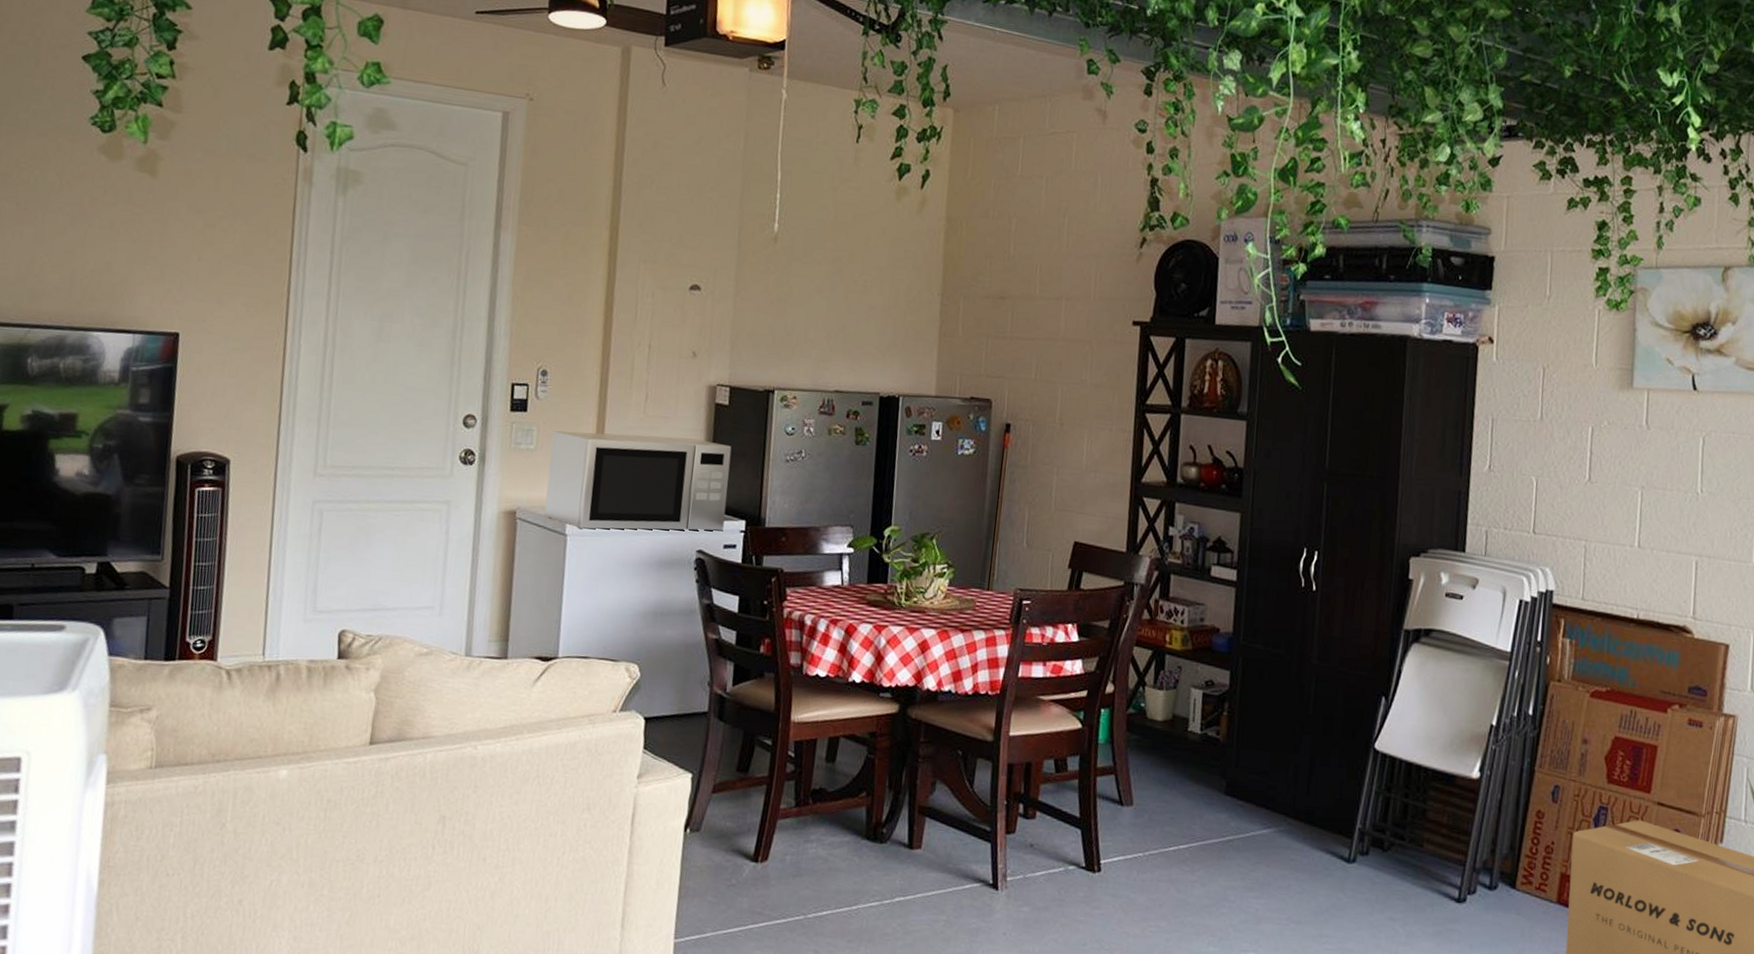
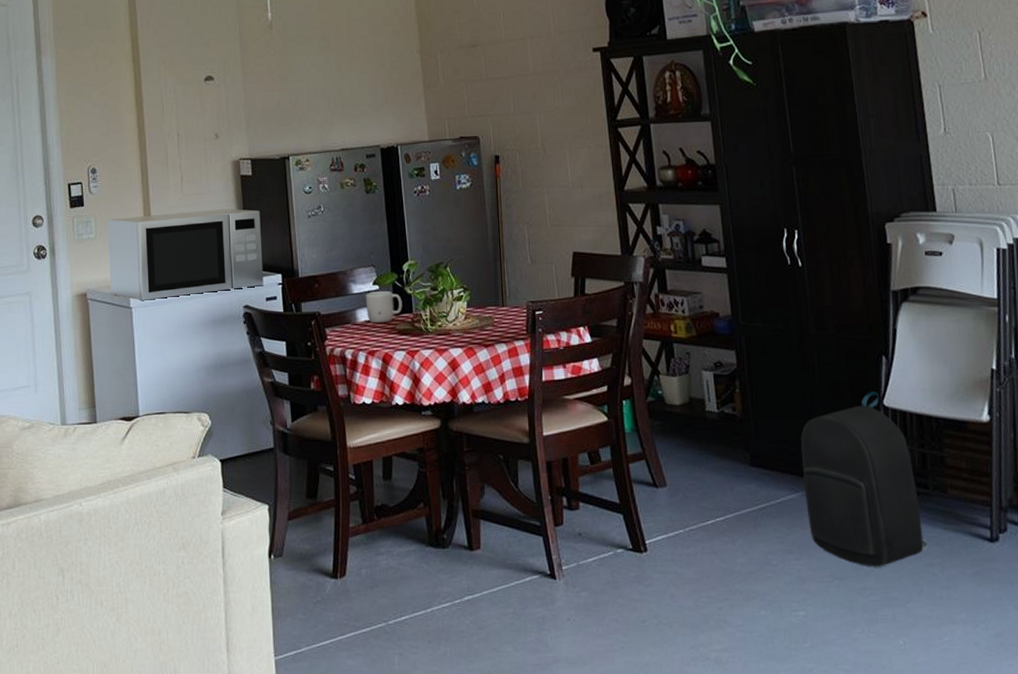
mug: none [835,554,878,590] -> present [365,290,402,323]
backpack: none [1275,732,1393,915] -> present [801,392,928,566]

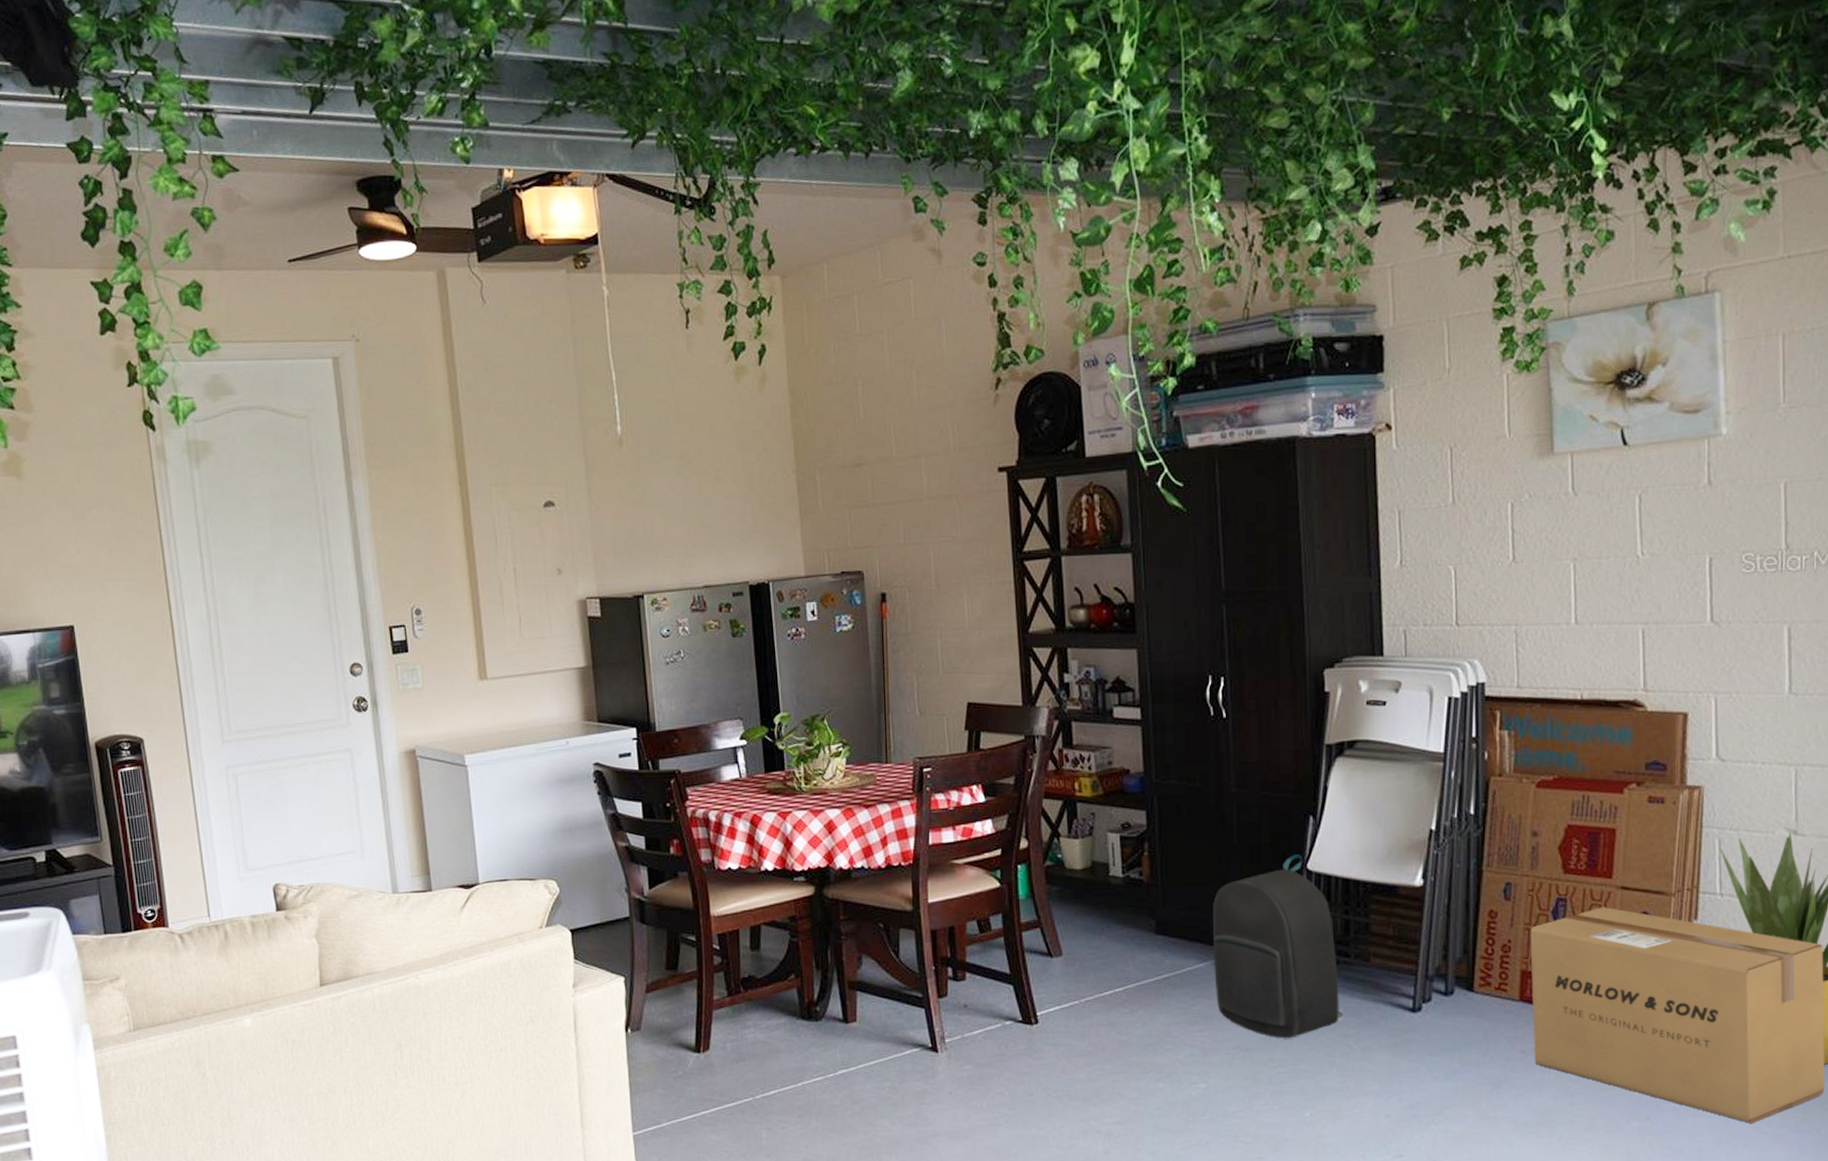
microwave: present [108,208,264,302] -> none [437,654,616,759]
mug: present [365,290,402,323] -> none [731,746,773,781]

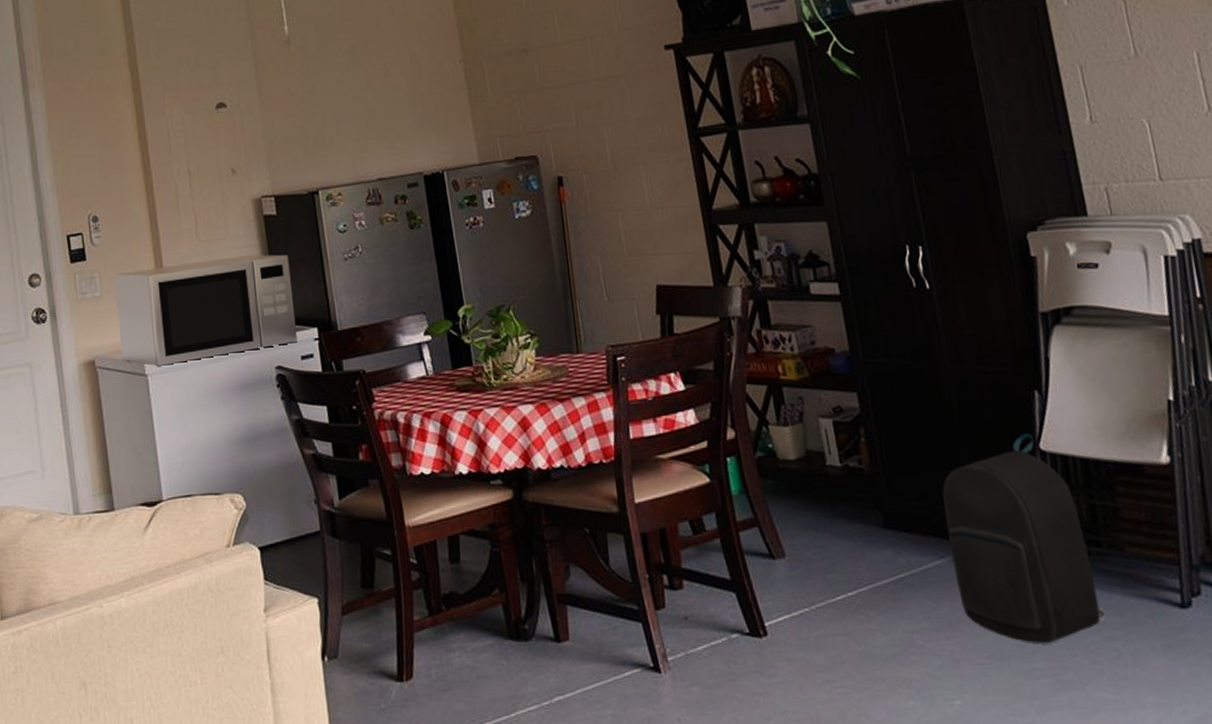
microwave: none [437,654,616,759] -> present [114,254,297,367]

